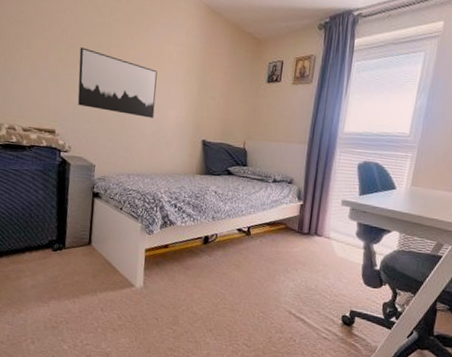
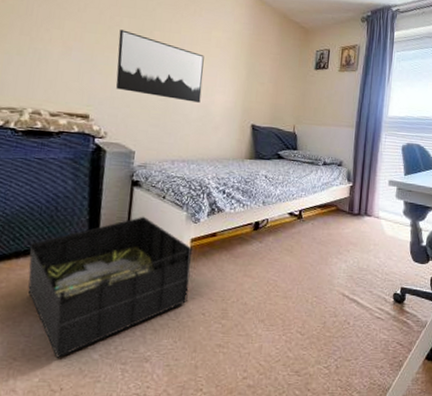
storage bin: none [9,225,147,345] -> present [27,216,193,358]

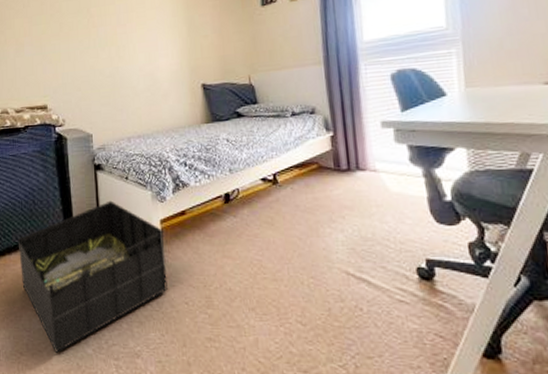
wall art: present [115,29,204,103] -> none [60,14,145,75]

